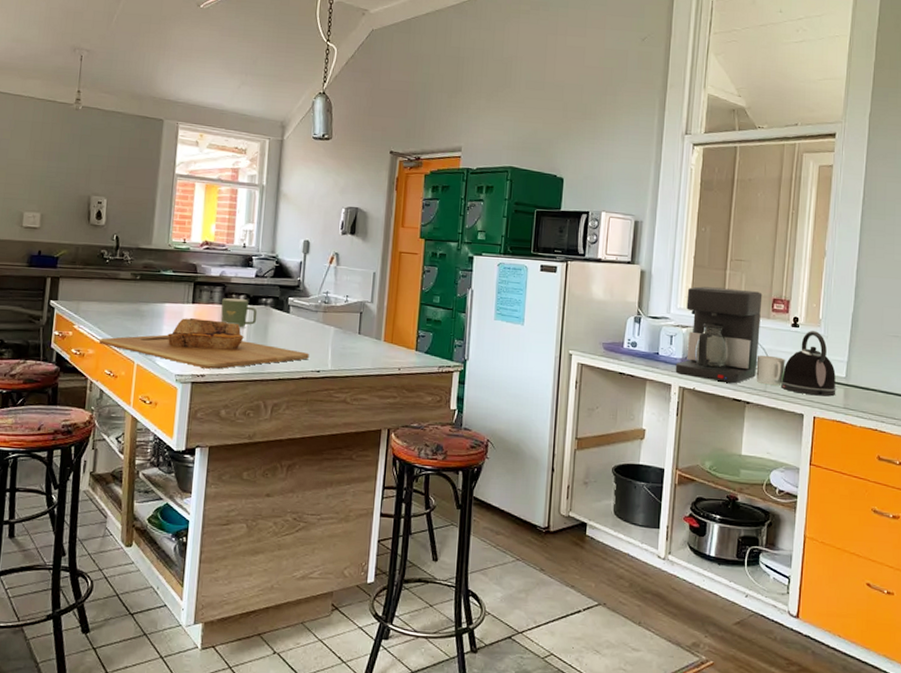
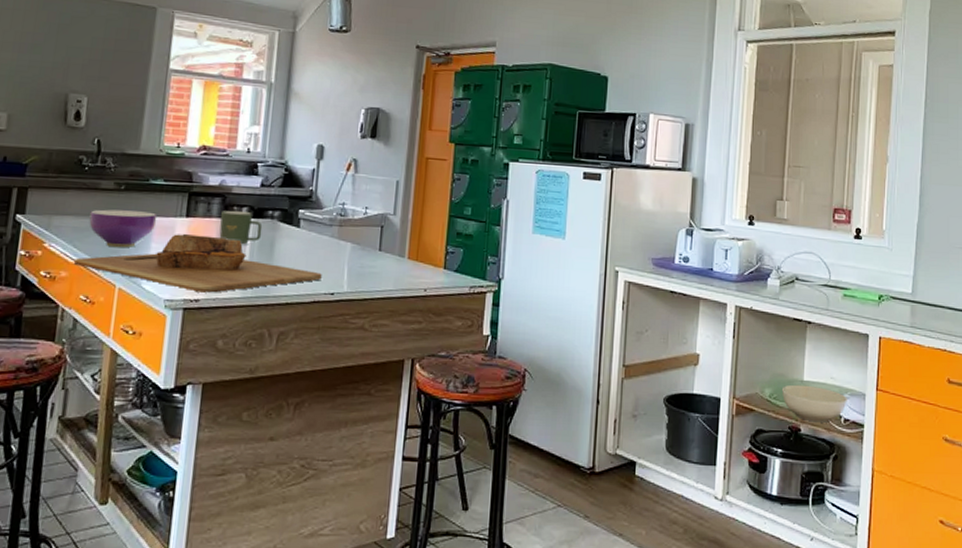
bowl: none [111,296,168,330] -> present [89,209,158,248]
coffee maker: present [675,286,763,384] -> none [731,195,823,302]
bowl: none [721,458,782,493] -> present [781,384,847,423]
mug: present [756,355,786,386] -> none [817,269,849,303]
kettle: present [780,331,836,397] -> none [843,243,903,315]

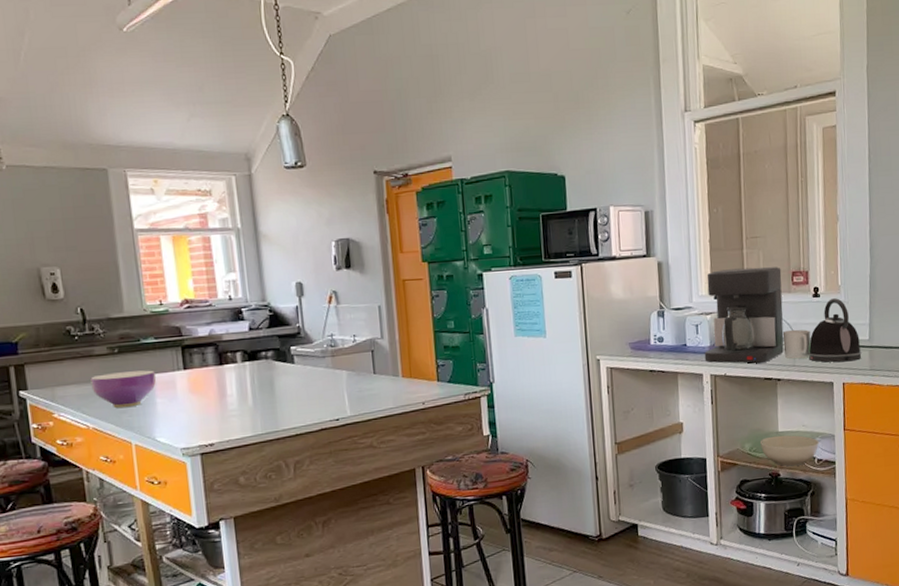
cutting board: present [74,234,322,293] -> none [87,383,325,437]
mug: present [219,211,263,246] -> none [217,356,260,389]
coffee maker: none [731,195,823,302] -> present [704,267,784,364]
mug: none [817,269,849,303] -> present [782,329,811,359]
kettle: none [843,243,903,315] -> present [808,298,862,363]

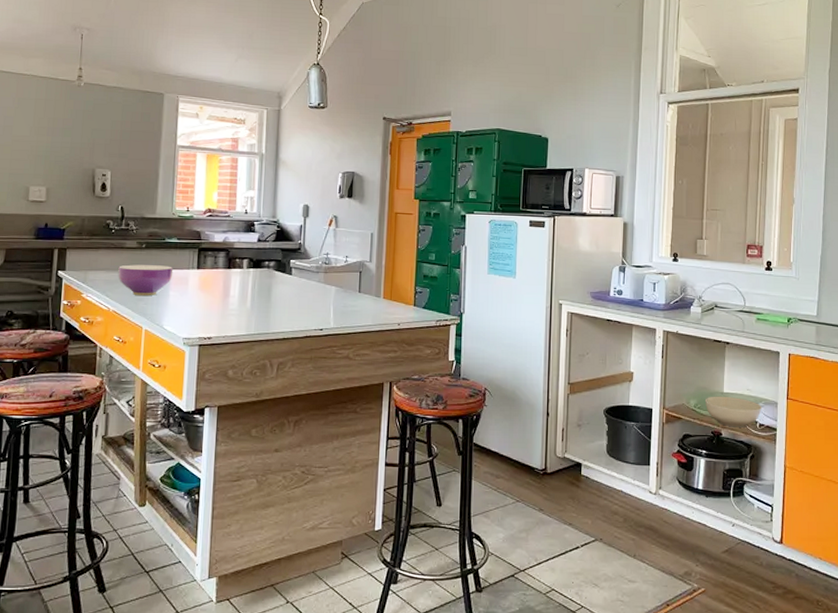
coffee maker: present [704,267,784,364] -> none [659,235,737,326]
mug: present [782,329,811,359] -> none [734,297,761,326]
kettle: present [808,298,862,363] -> none [757,273,809,334]

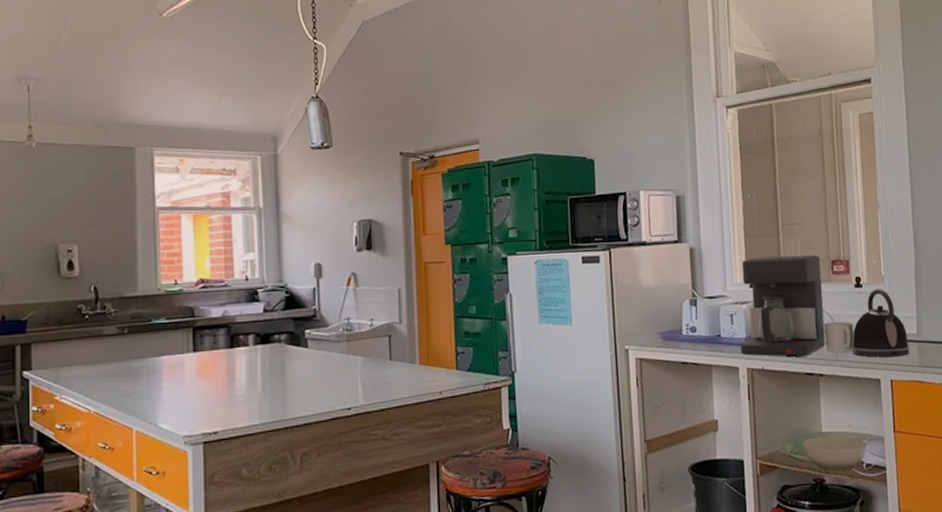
bowl: present [118,264,174,296] -> none [97,351,165,392]
coffee maker: none [659,235,737,326] -> present [740,255,826,358]
mug: none [734,297,761,326] -> present [823,321,855,354]
kettle: none [757,273,809,334] -> present [851,289,910,358]

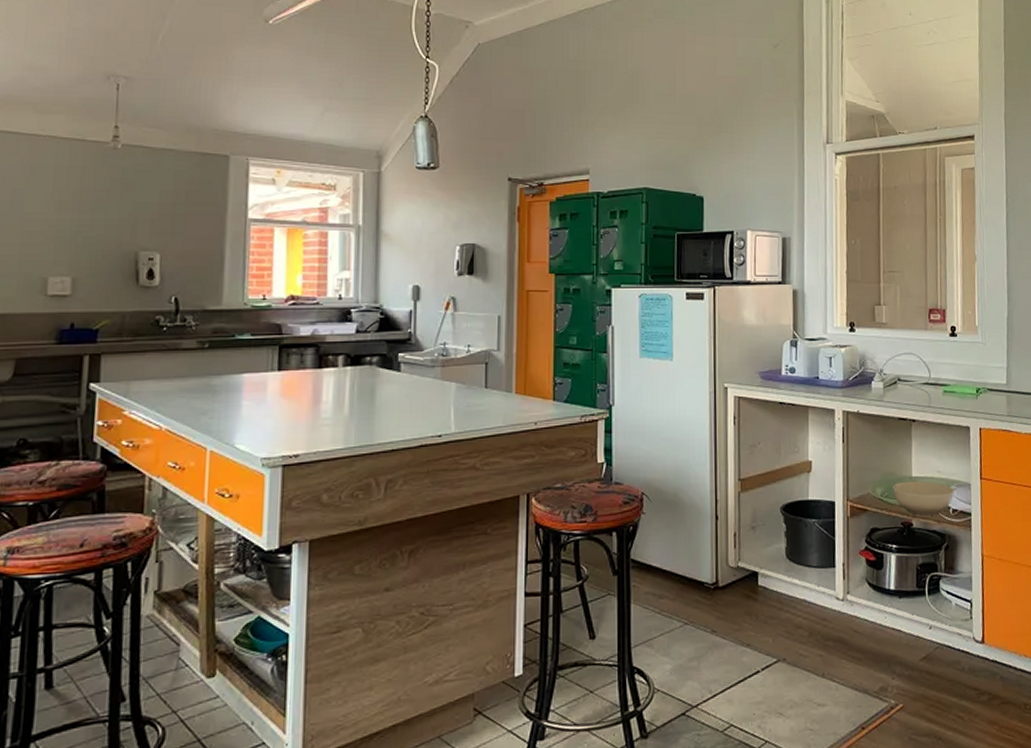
coffee maker: present [740,255,826,358] -> none [837,302,920,402]
mug: present [823,321,855,354] -> none [918,368,948,400]
kettle: present [851,289,910,358] -> none [944,339,999,406]

